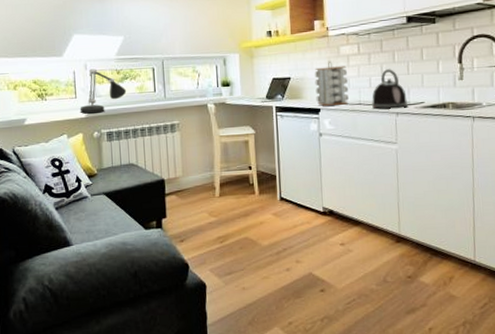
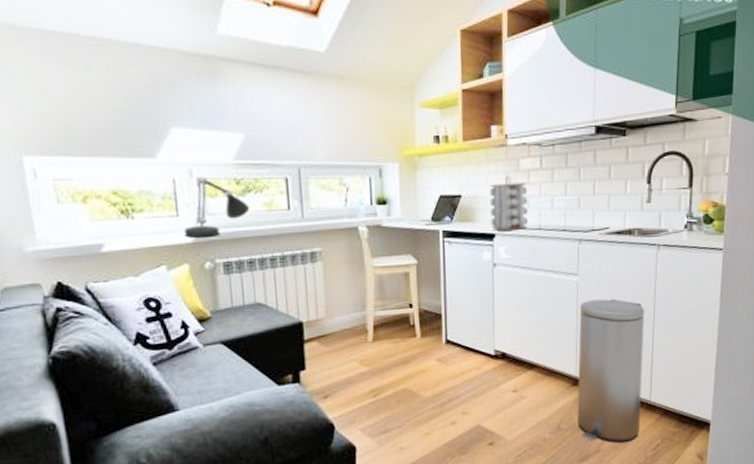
kettle: present [371,69,409,110] -> none [552,188,593,236]
pedal bin: none [400,165,466,299] -> present [577,298,645,443]

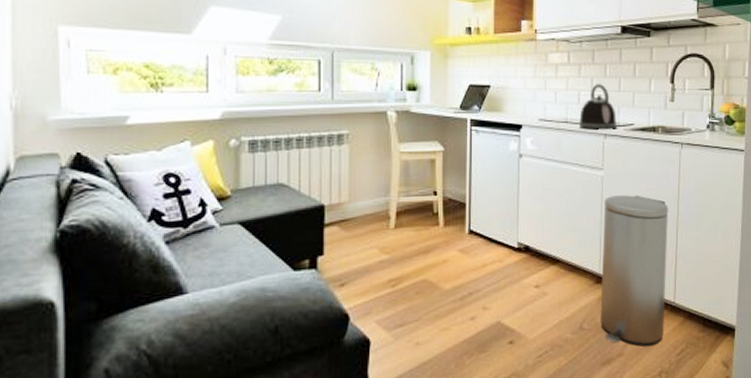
desk lamp: present [183,176,250,238] -> none [212,54,281,114]
spice rack: present [489,176,528,232] -> none [518,69,554,123]
kettle: none [552,188,593,236] -> present [578,84,618,131]

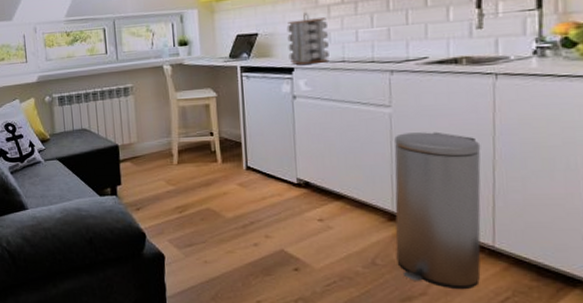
spice rack: none [518,69,554,123] -> present [286,12,329,66]
kettle: present [578,84,618,131] -> none [358,19,407,68]

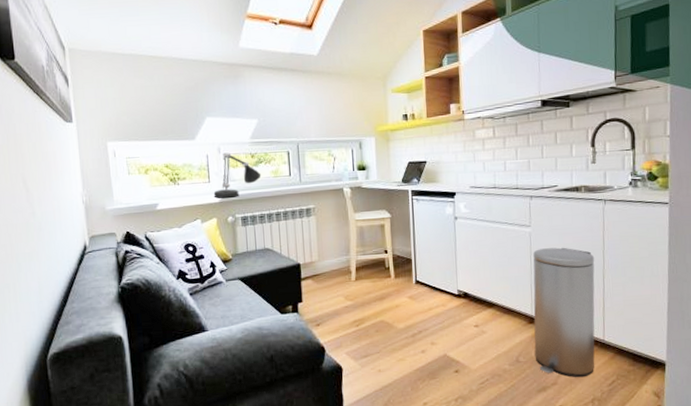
desk lamp: none [30,31,77,78] -> present [213,152,261,199]
spice rack: present [286,12,329,66] -> none [450,144,484,191]

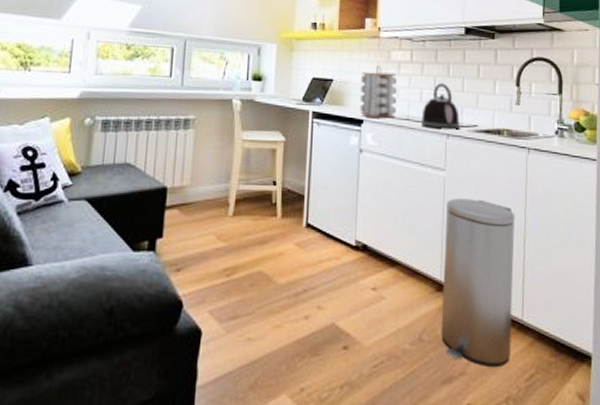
desk lamp: present [213,152,261,199] -> none [72,39,136,95]
spice rack: none [450,144,484,191] -> present [359,65,397,119]
kettle: none [506,152,542,193] -> present [420,83,461,131]

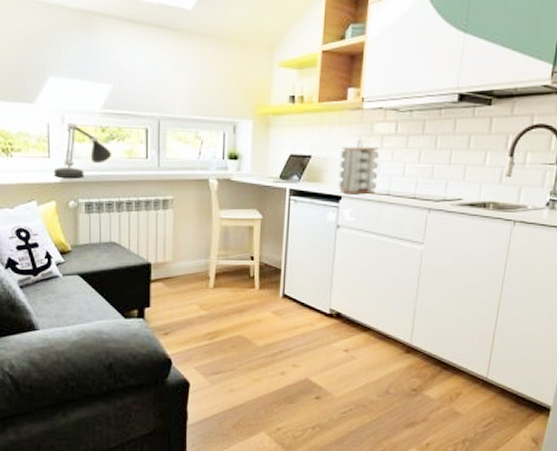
desk lamp: none [72,39,136,95] -> present [53,122,112,178]
kettle: present [420,83,461,131] -> none [401,156,444,205]
pedal bin: present [441,198,515,366] -> none [407,270,492,415]

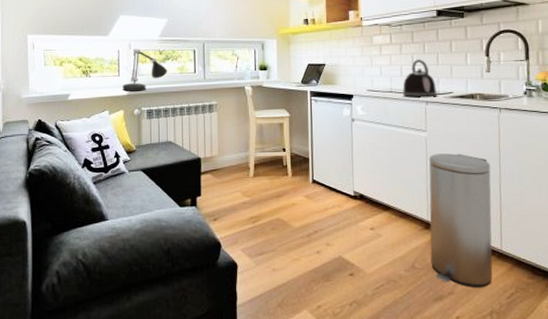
spice rack: present [338,139,379,195] -> none [348,49,381,93]
kettle: none [401,156,444,205] -> present [402,59,438,99]
pedal bin: none [407,270,492,415] -> present [429,153,493,287]

